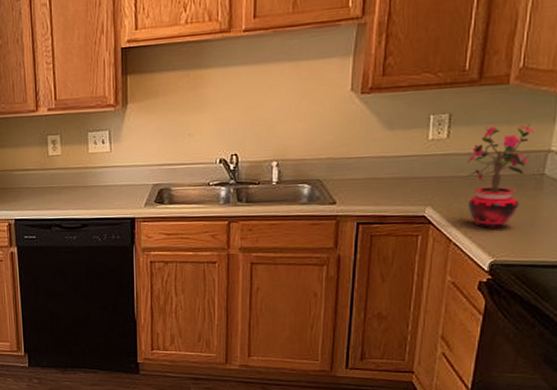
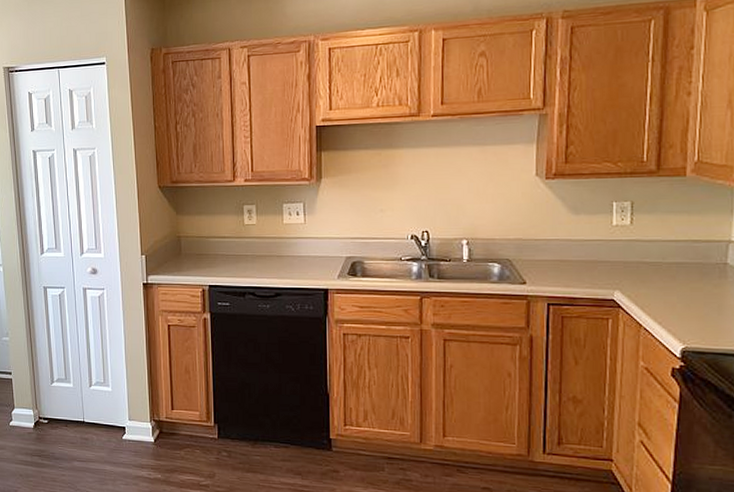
potted plant: present [465,124,534,228] -> none [651,215,713,314]

